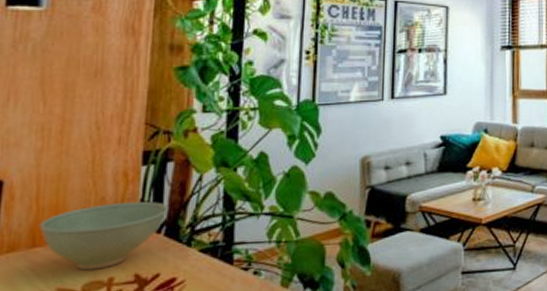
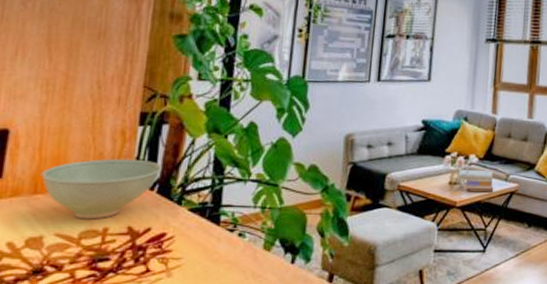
books: none [482,182,520,207] -> present [458,169,494,193]

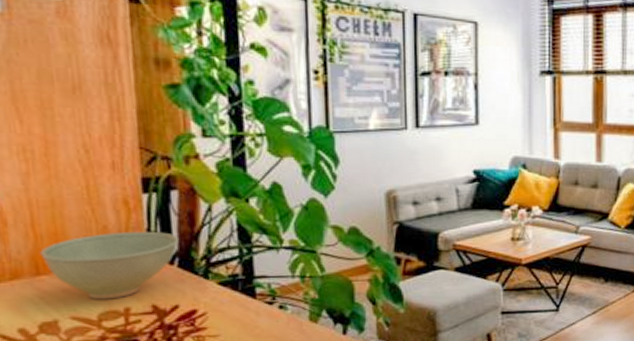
books: present [458,169,494,193] -> none [521,222,563,248]

